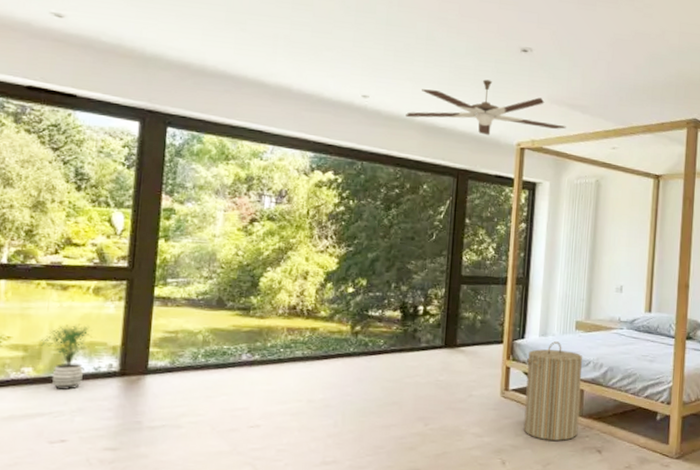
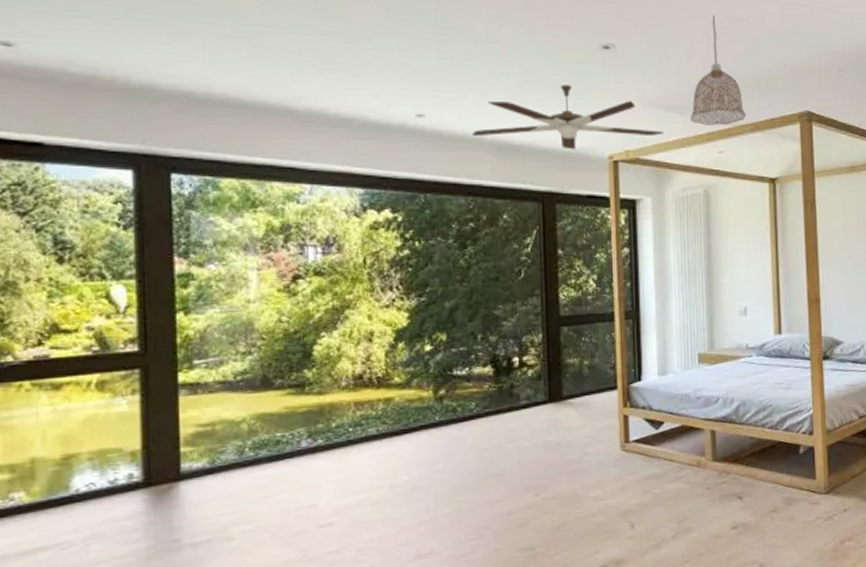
potted plant: present [40,323,96,390] -> none [31,429,107,514]
laundry hamper: present [523,341,583,441] -> none [647,379,714,494]
pendant lamp: none [591,29,640,126] -> present [691,15,746,126]

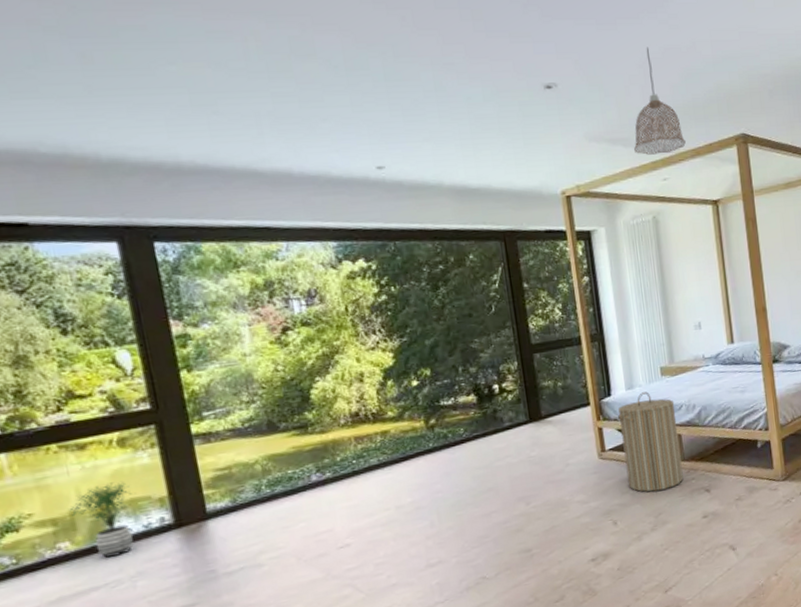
potted plant: none [31,429,107,514] -> present [69,482,136,558]
ceiling fan: present [472,84,664,150] -> none [431,126,610,189]
laundry hamper: none [647,379,714,494] -> present [618,392,683,492]

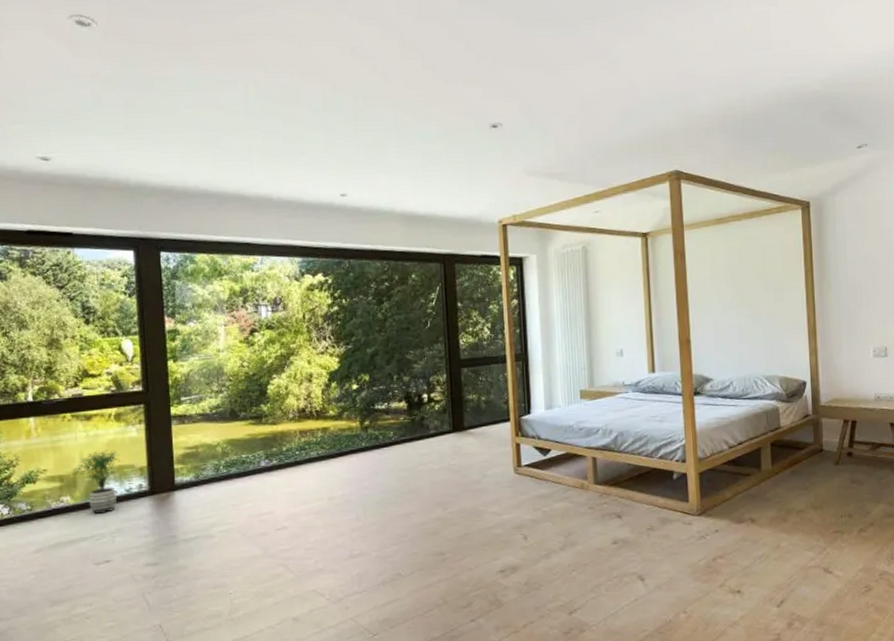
laundry hamper: present [618,392,683,492] -> none [536,413,596,511]
pendant lamp: present [634,47,686,155] -> none [569,90,619,189]

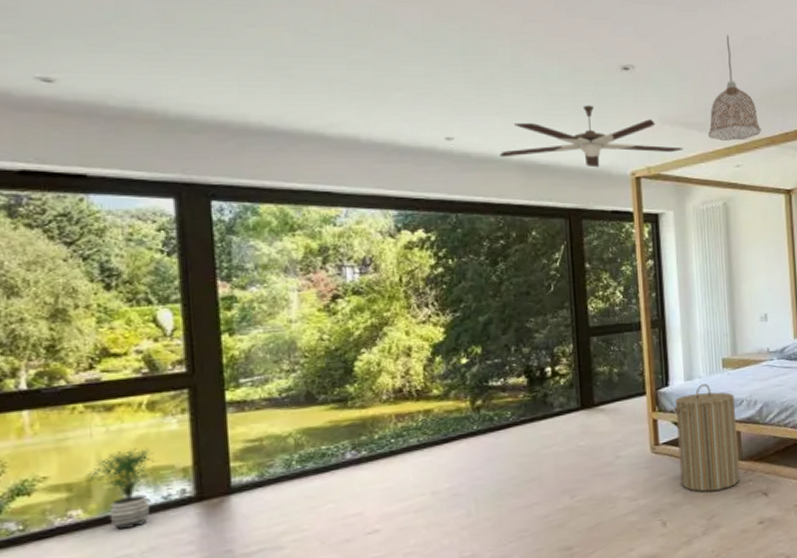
ceiling fan: none [385,161,546,217] -> present [500,105,683,168]
laundry hamper: none [536,413,596,511] -> present [675,384,740,492]
pendant lamp: none [569,90,619,189] -> present [708,34,761,141]

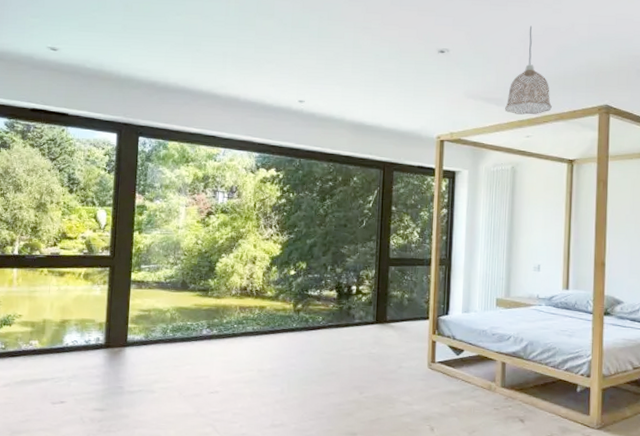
potted plant: present [87,448,159,530] -> none [44,304,86,359]
ceiling fan: present [500,105,683,168] -> none [337,80,482,131]
laundry hamper: present [675,384,740,492] -> none [450,317,504,410]

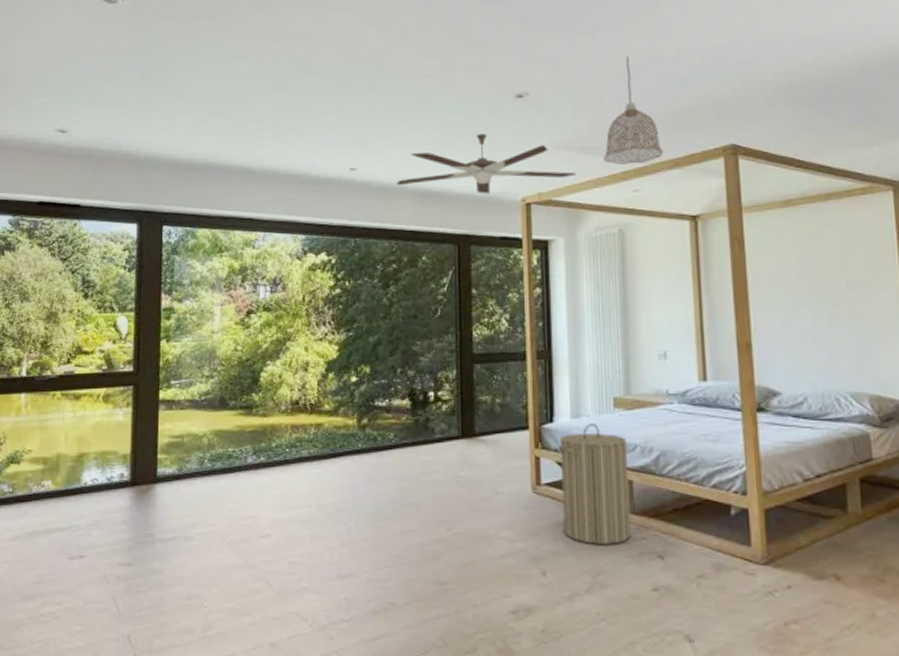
ceiling fan: none [337,80,482,131] -> present [397,133,576,194]
laundry hamper: none [450,317,504,410] -> present [559,423,631,544]

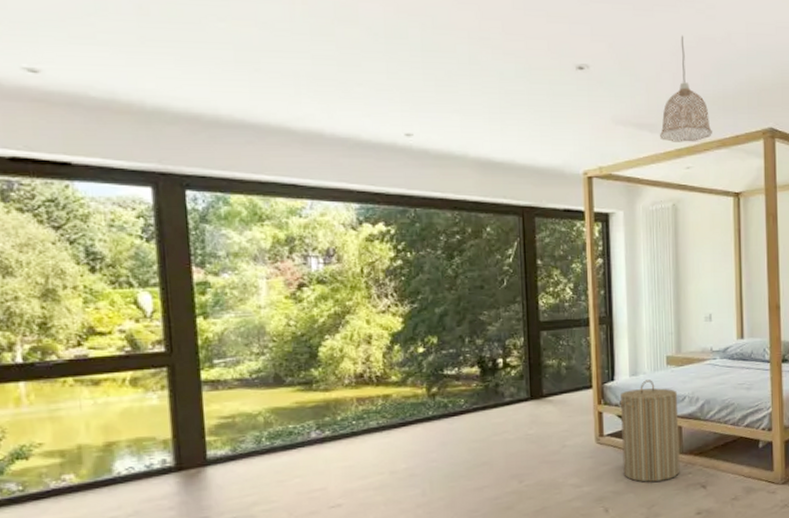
ceiling fan: present [397,133,576,194] -> none [457,104,635,167]

